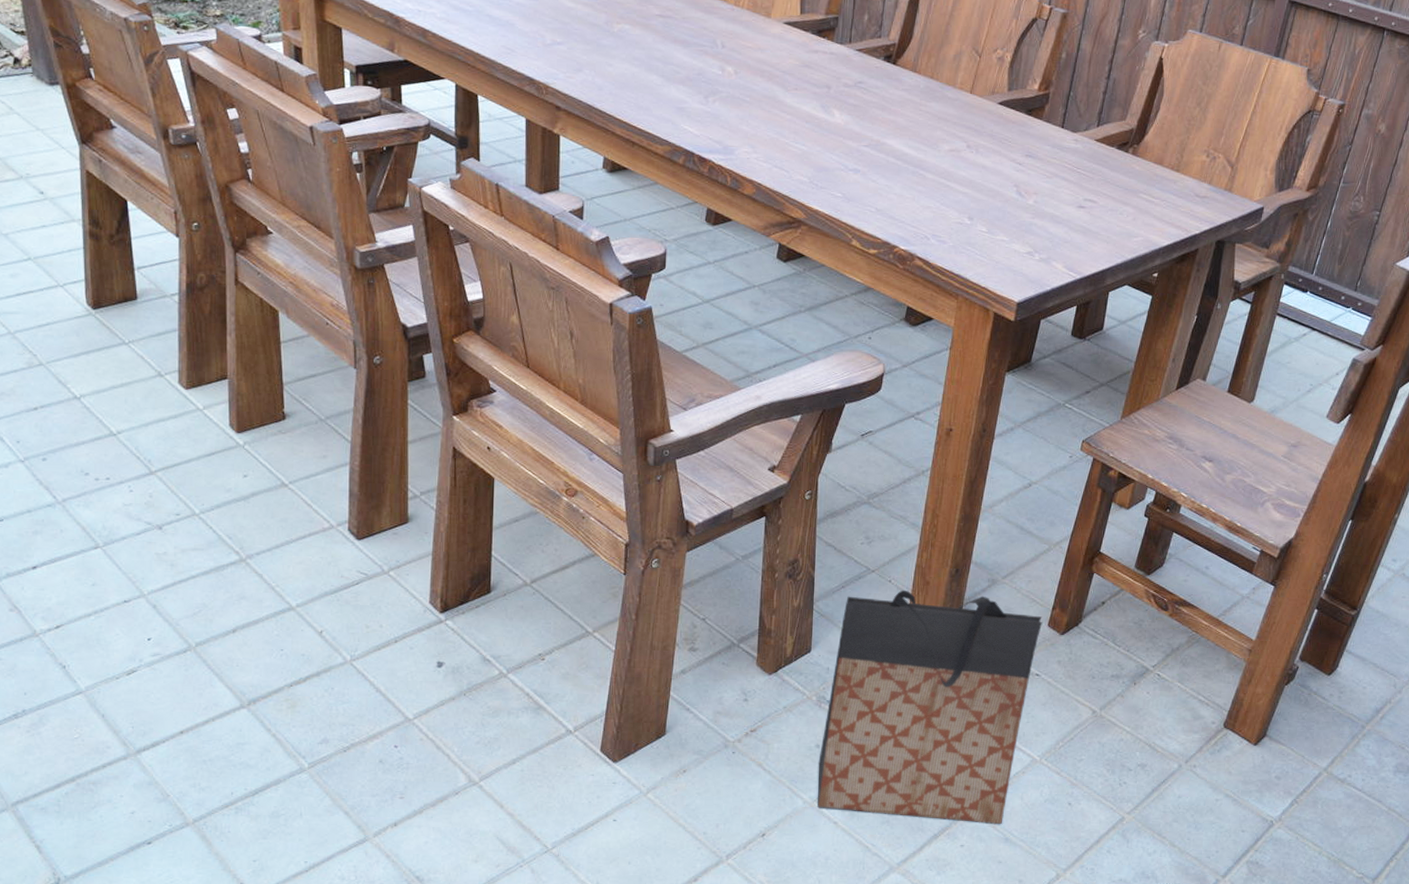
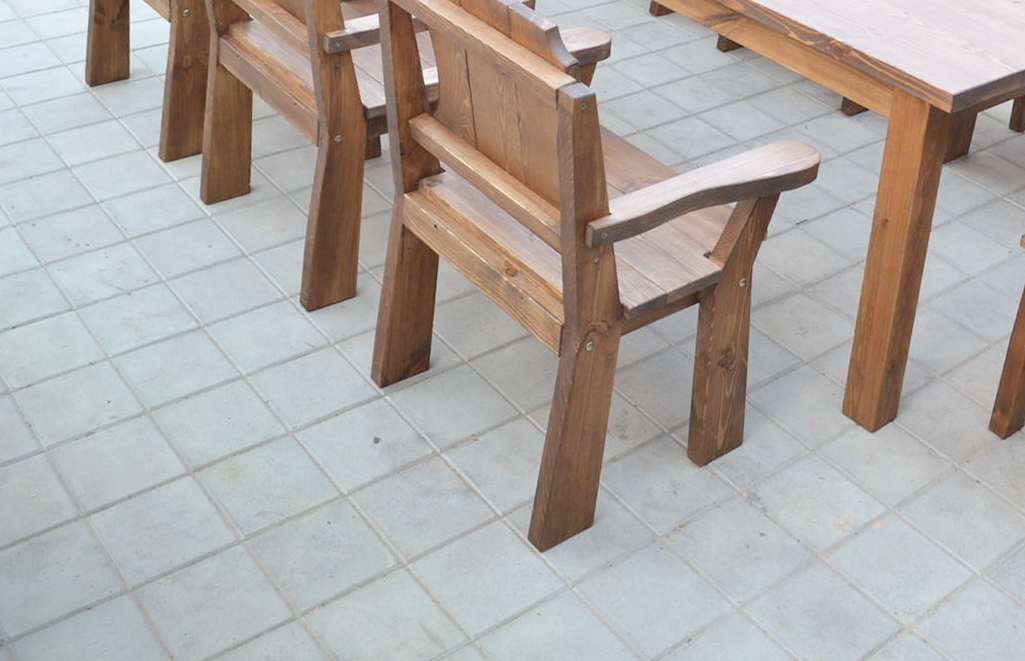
bag: present [817,590,1042,824] -> none [746,384,982,644]

